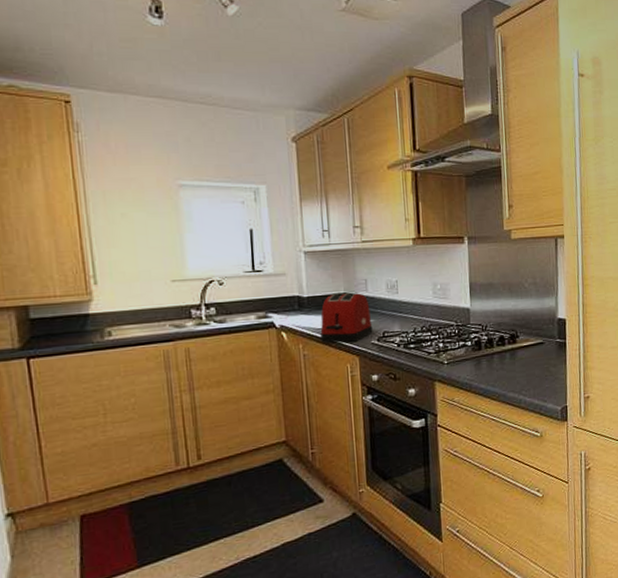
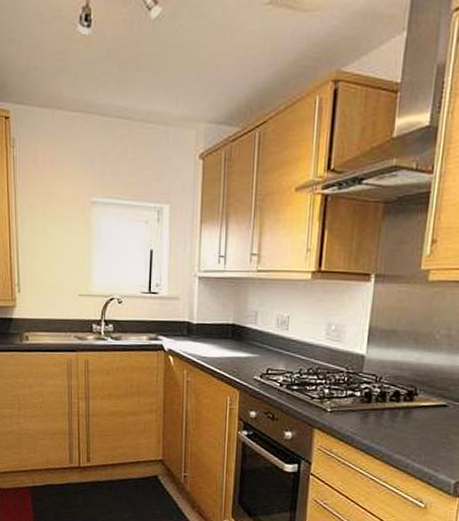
toaster: present [320,293,373,343] -> none [205,323,257,376]

